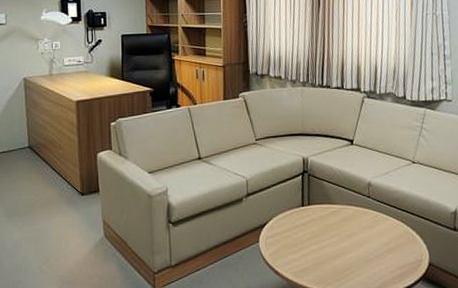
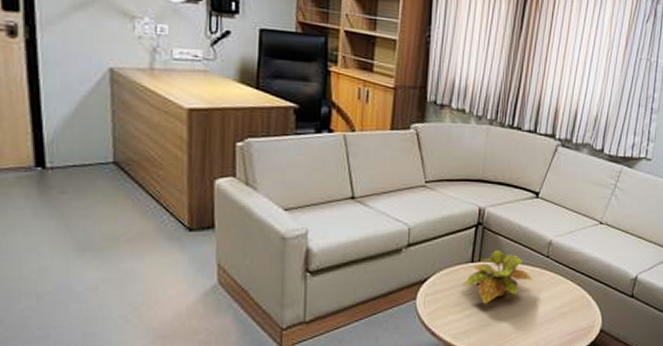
plant: none [297,193,359,244] -> present [463,249,534,305]

